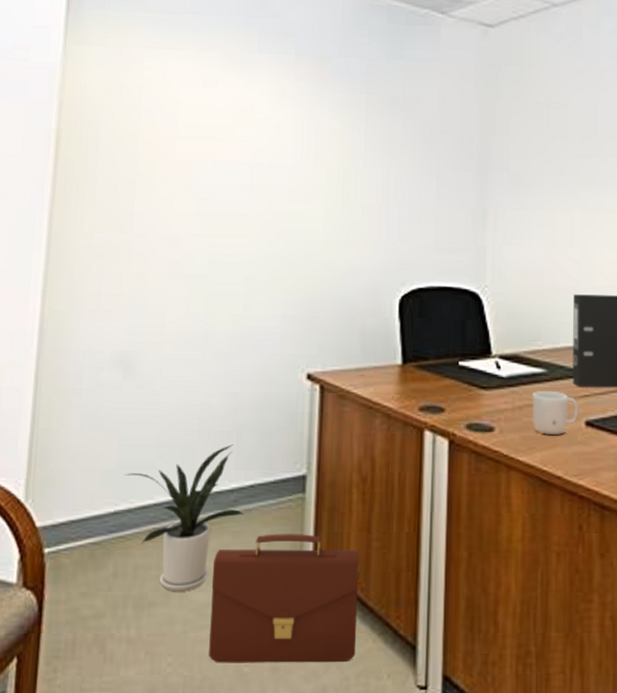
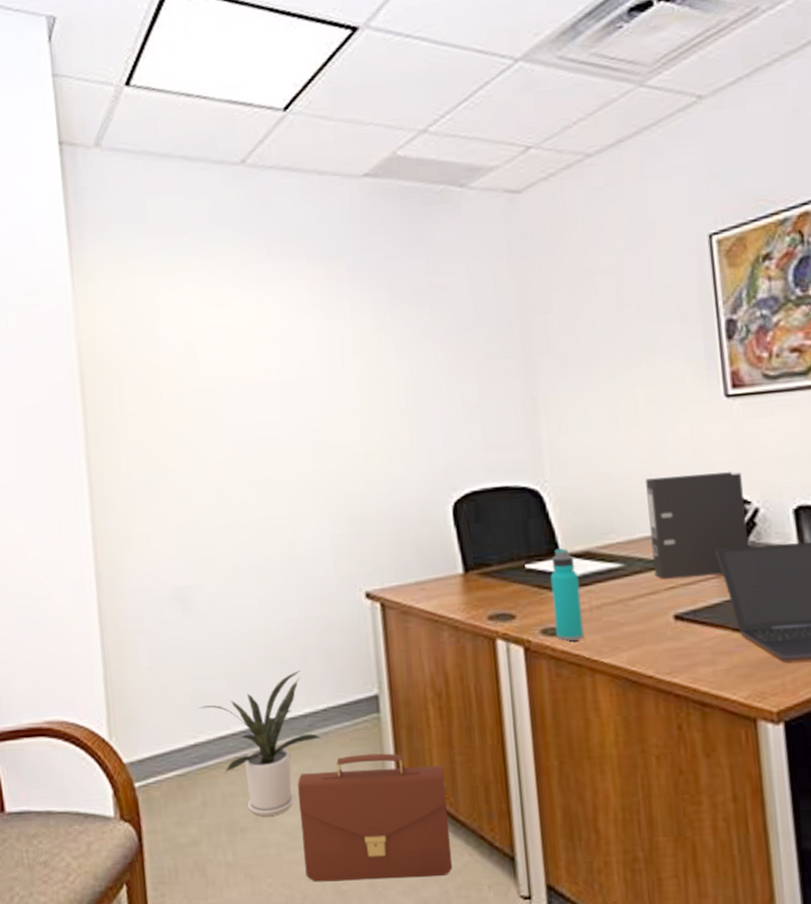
water bottle: none [479,350,506,439] -> present [550,548,584,642]
mug: present [531,390,579,436] -> none [610,585,666,634]

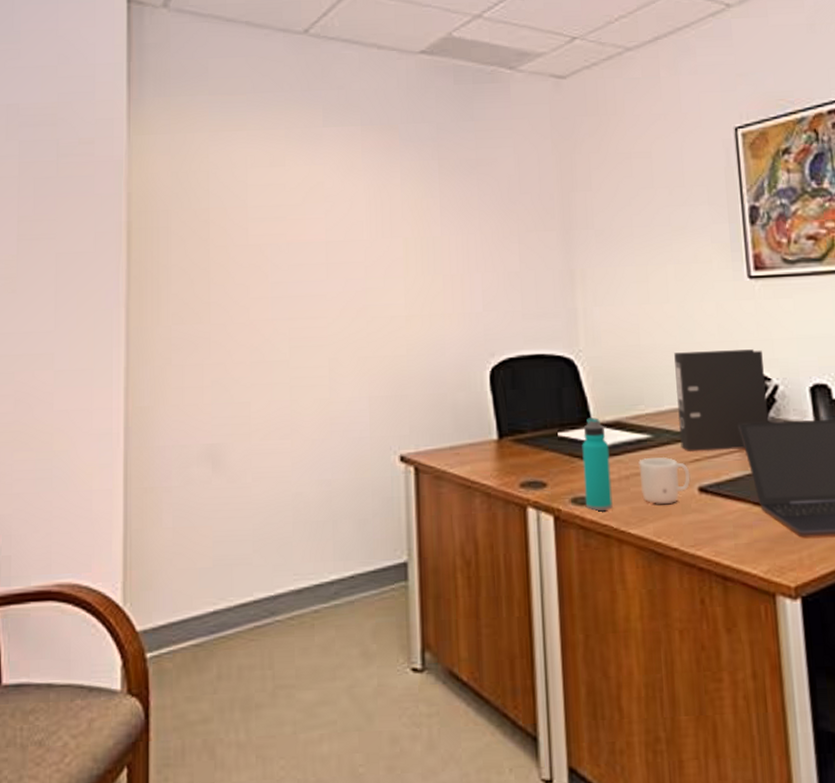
house plant: present [199,670,322,817] -> none [221,534,347,692]
briefcase: present [298,753,452,882] -> none [318,624,474,764]
mug: none [610,585,666,634] -> present [638,456,691,505]

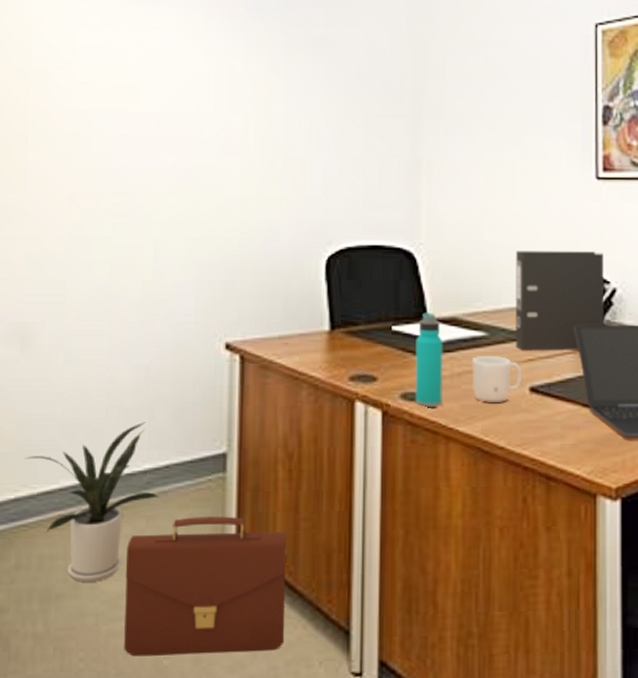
house plant: none [221,534,347,692] -> present [25,422,160,583]
briefcase: none [318,624,474,764] -> present [124,516,288,657]

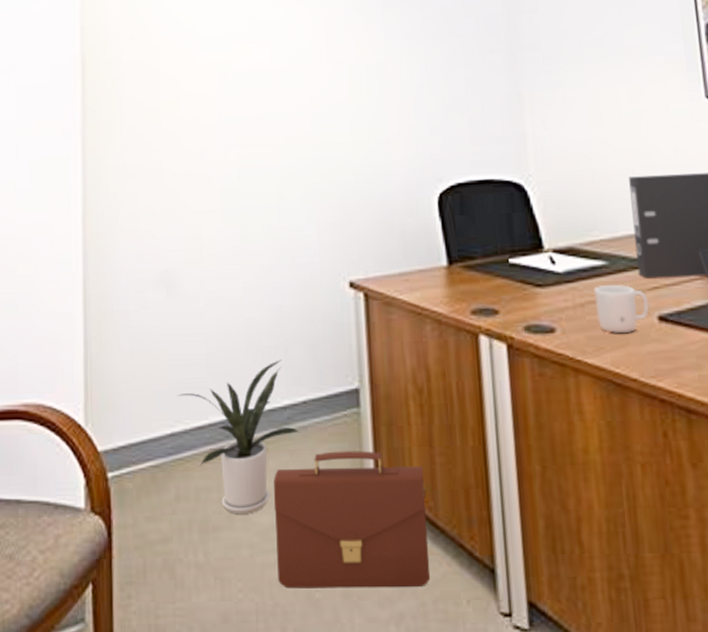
water bottle: present [415,313,443,408] -> none [534,244,568,340]

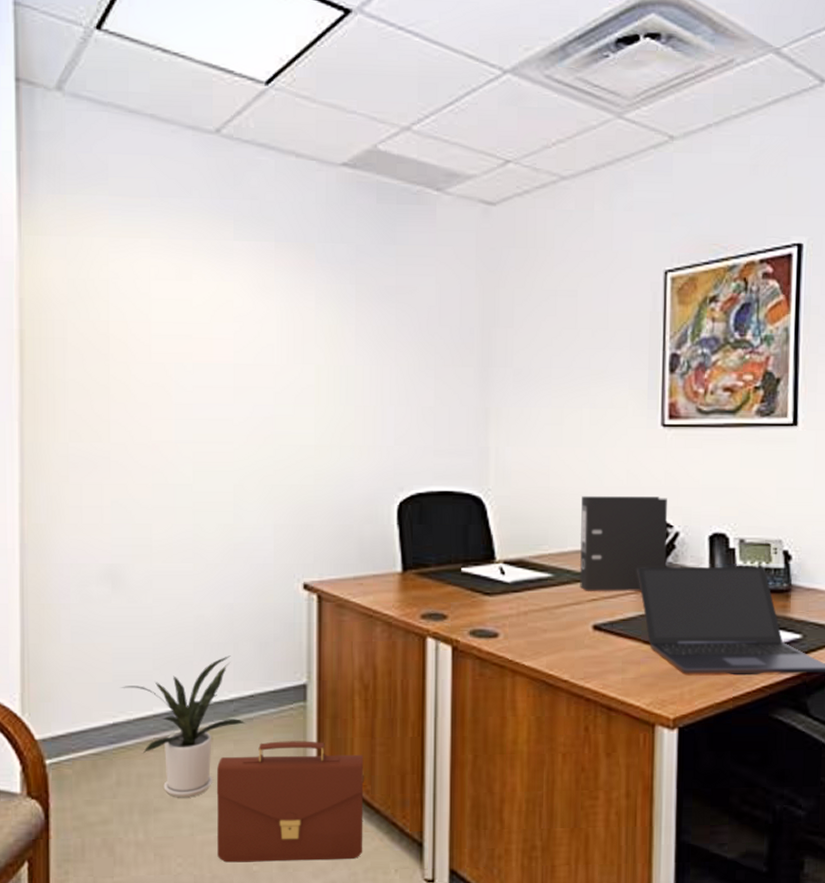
mug: present [594,284,650,334] -> none [537,595,586,640]

